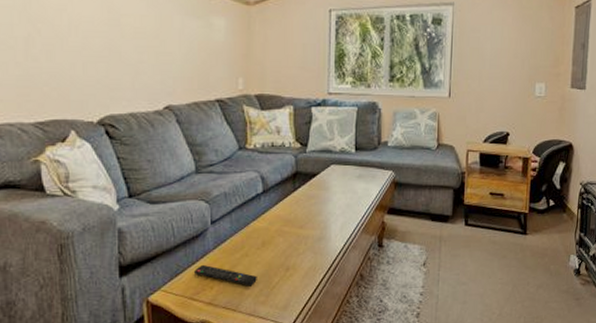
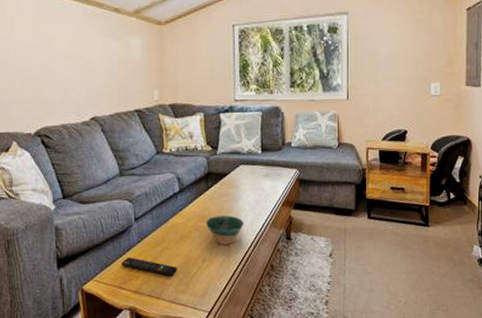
bowl: none [290,220,333,251] -> present [205,215,244,244]

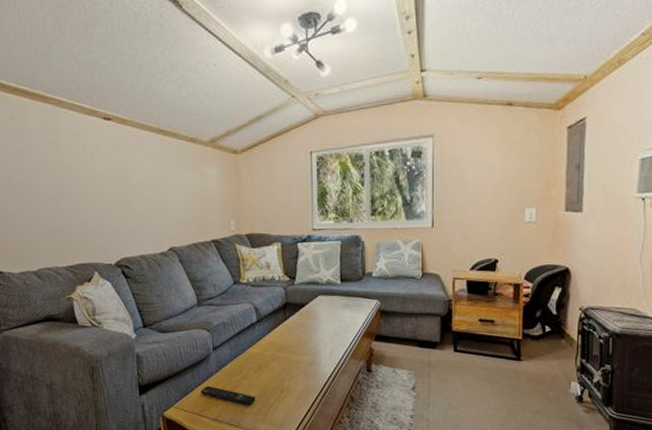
bowl: present [205,215,244,244] -> none [283,346,323,375]

